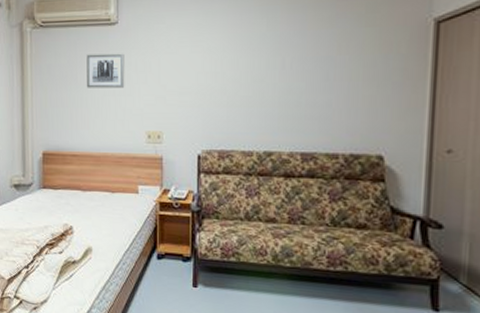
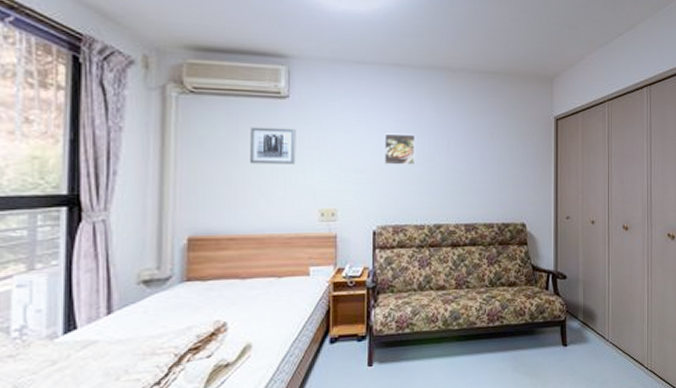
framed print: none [210,52,245,87] -> present [384,133,416,165]

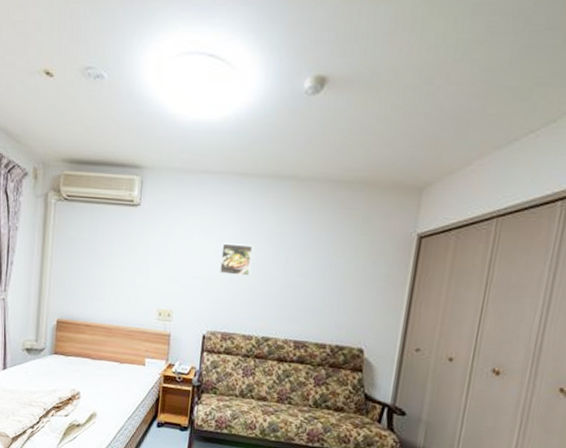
wall art: present [250,127,296,164] -> none [105,231,144,267]

